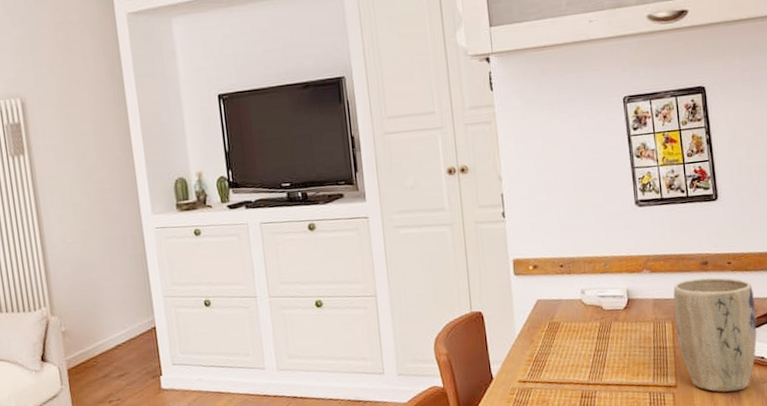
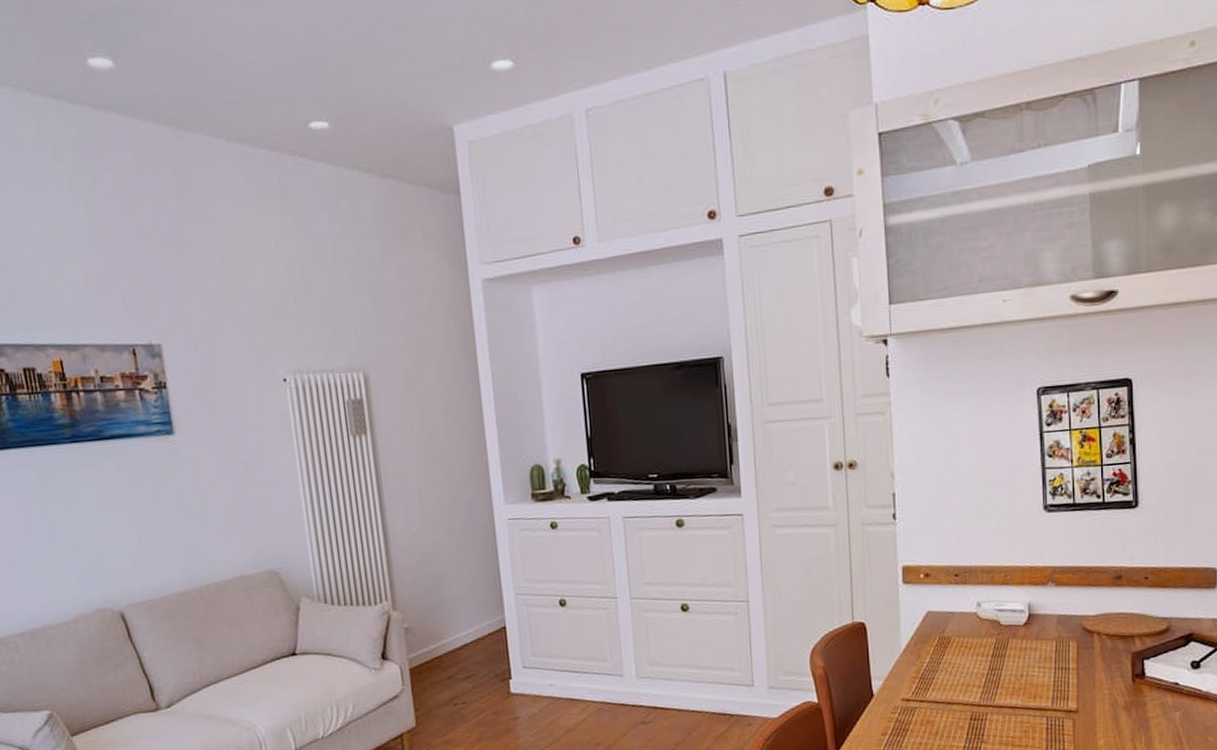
plant pot: present [673,277,757,393] -> none [1081,593,1173,720]

